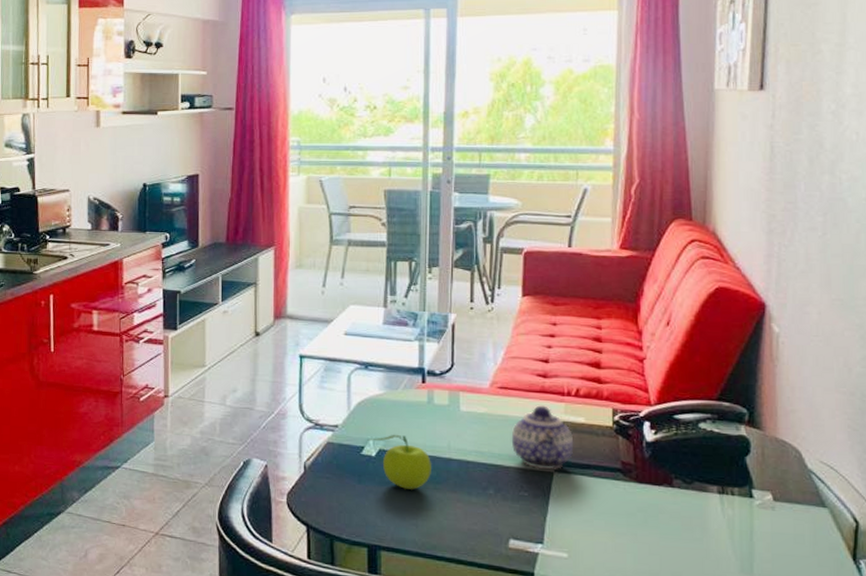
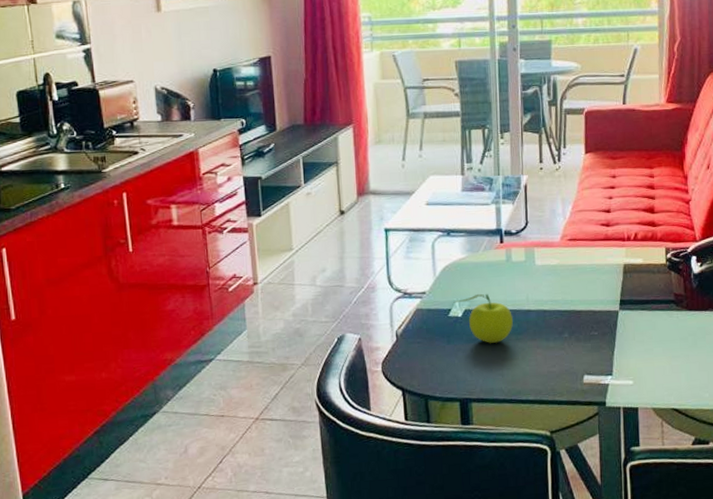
teapot: present [511,405,574,469] -> none [581,252,635,310]

